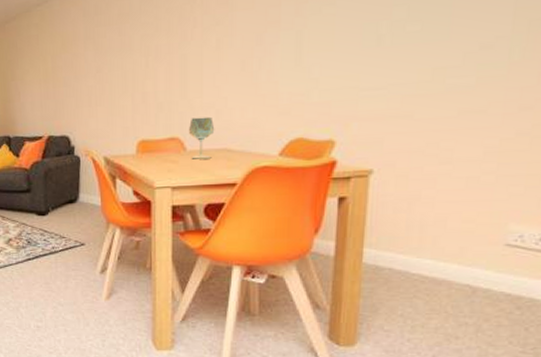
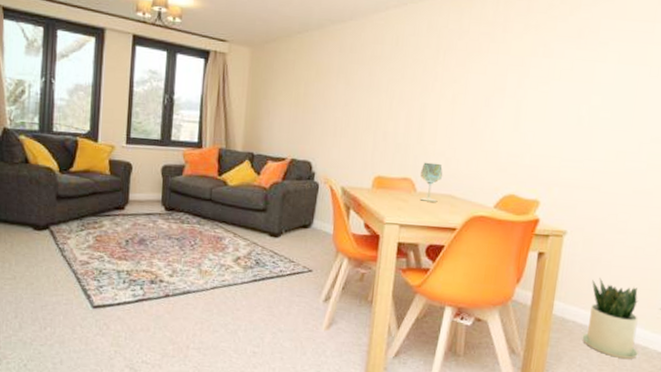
planter: none [402,217,479,304] -> present [582,278,639,359]

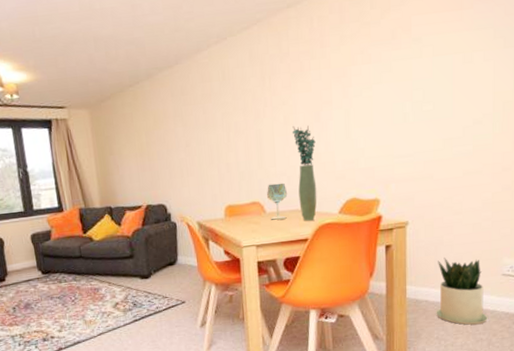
vase: none [453,107,482,210] -> present [292,126,317,221]

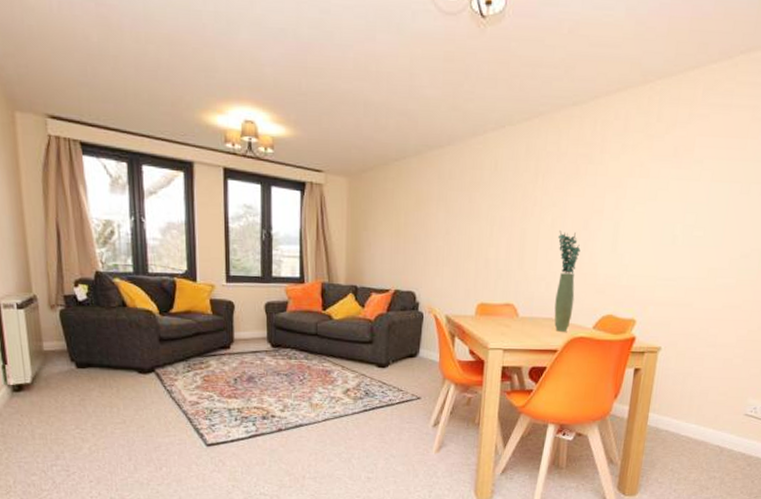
wine glass: present [266,182,288,220] -> none [521,287,544,326]
planter: present [436,258,488,325] -> none [674,389,725,461]

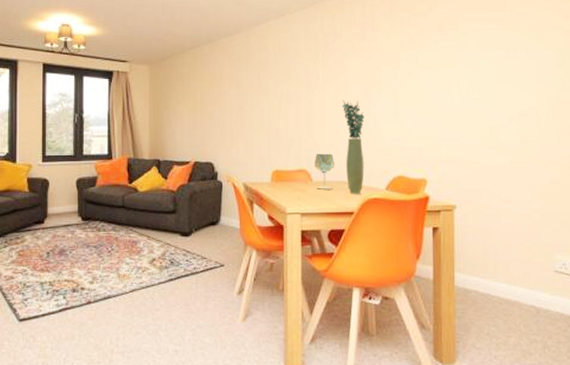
wine glass: none [521,287,544,326] -> present [314,153,335,189]

